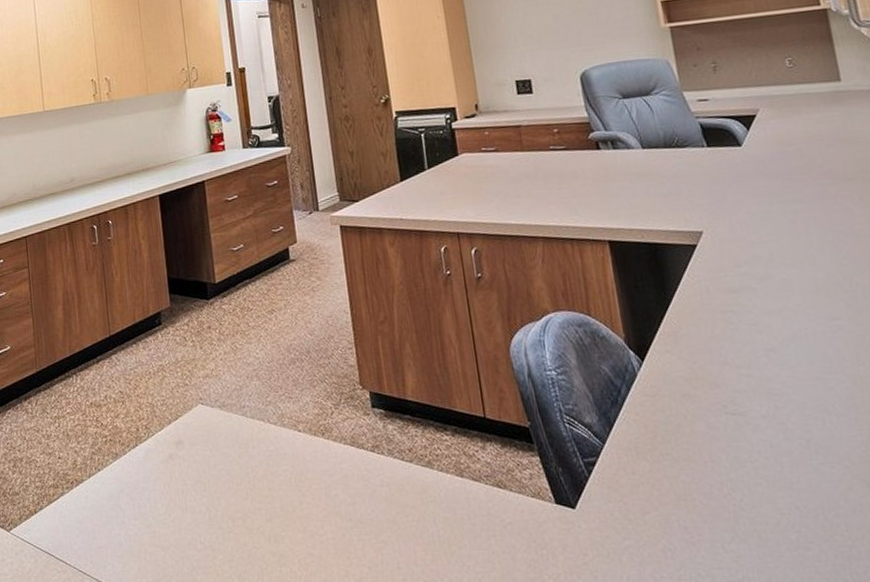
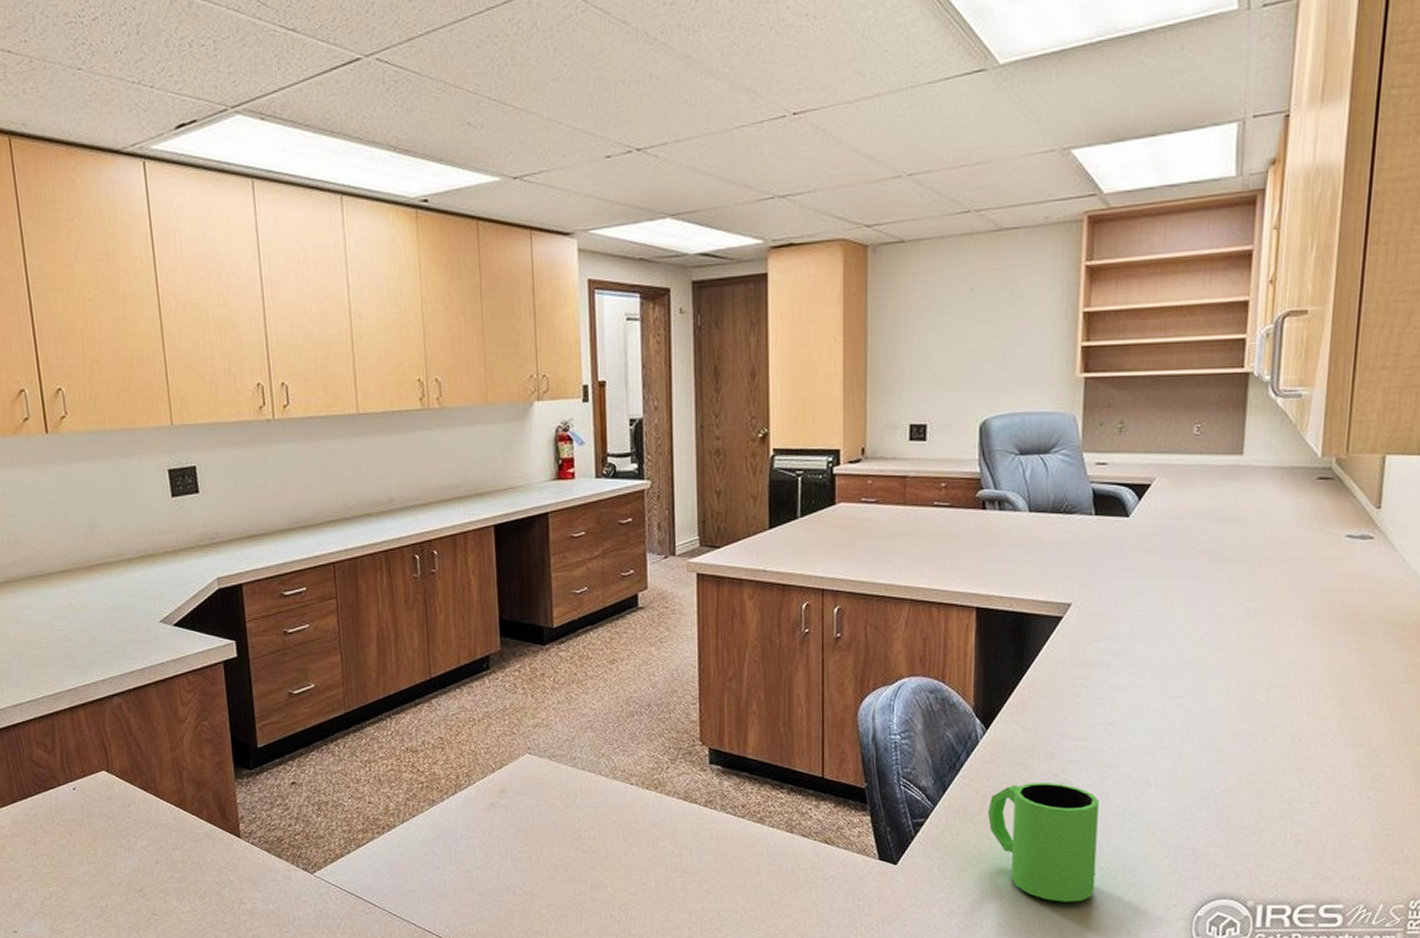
mug: none [660,414,796,548] -> present [988,783,1099,902]

